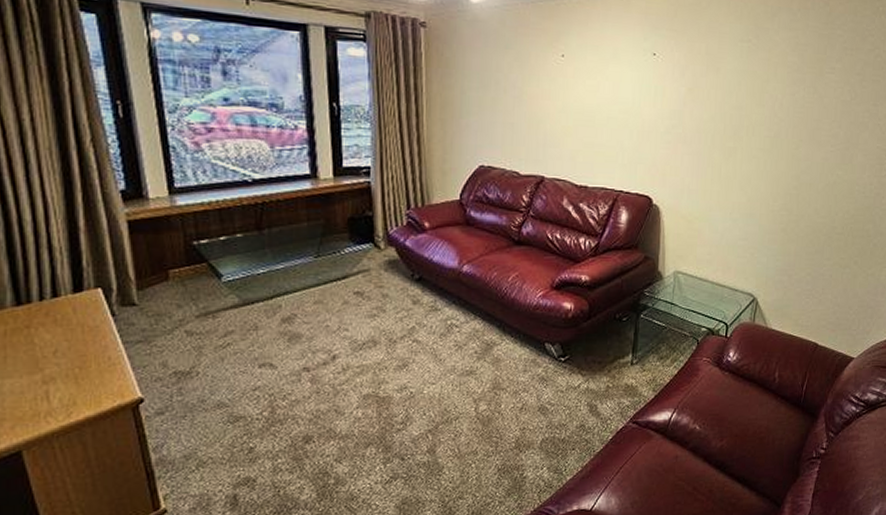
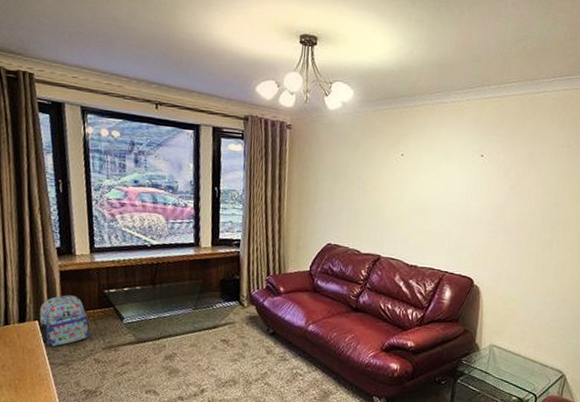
backpack: none [103,251,176,319] -> present [39,295,90,346]

